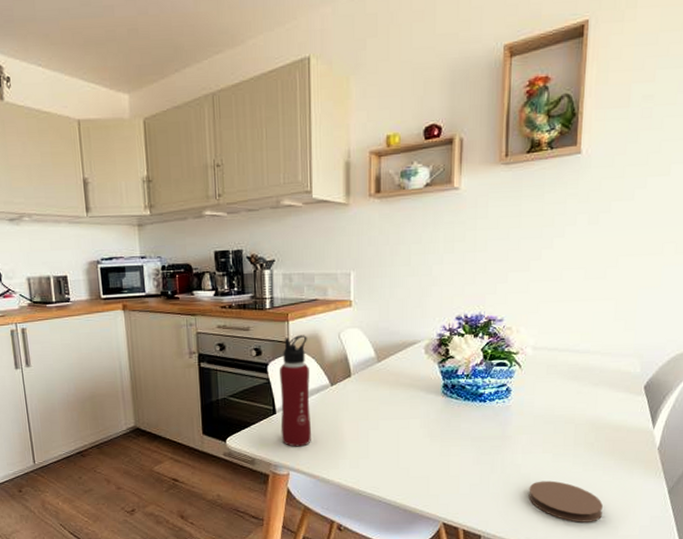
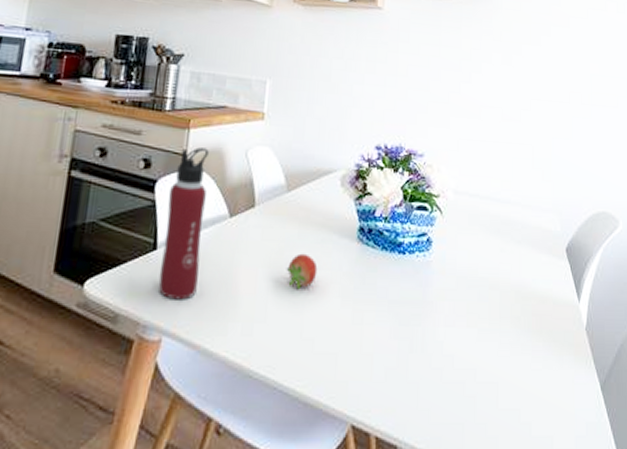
fruit: none [382,408,408,436] -> present [286,253,318,292]
coaster: present [528,480,603,523] -> none [452,366,534,429]

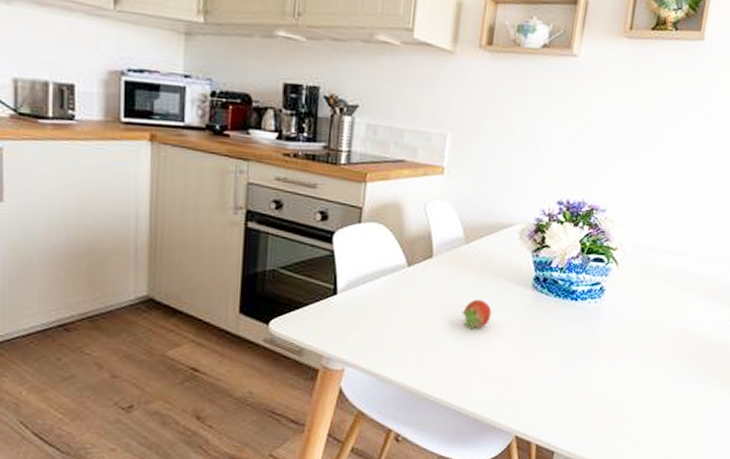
water bottle: present [158,147,209,300] -> none [339,201,386,338]

